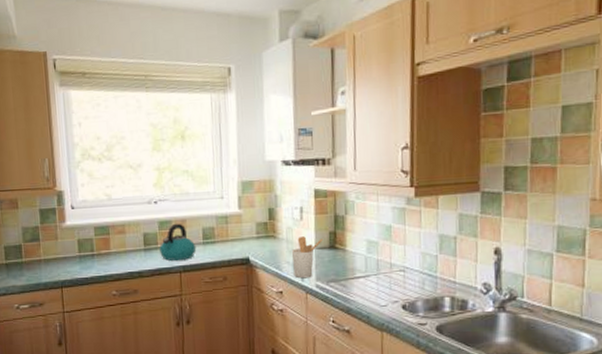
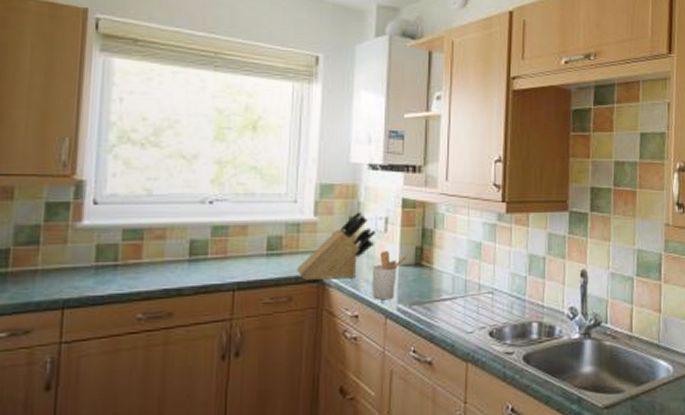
kettle: present [160,223,197,261] -> none [209,229,258,277]
knife block: none [227,204,292,263] -> present [296,212,375,280]

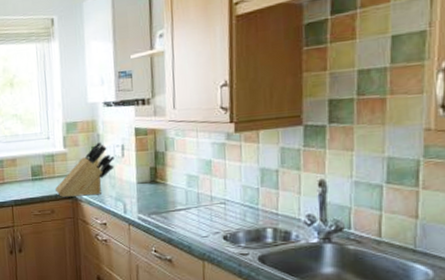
utensil holder: present [372,251,408,300] -> none [114,172,144,211]

